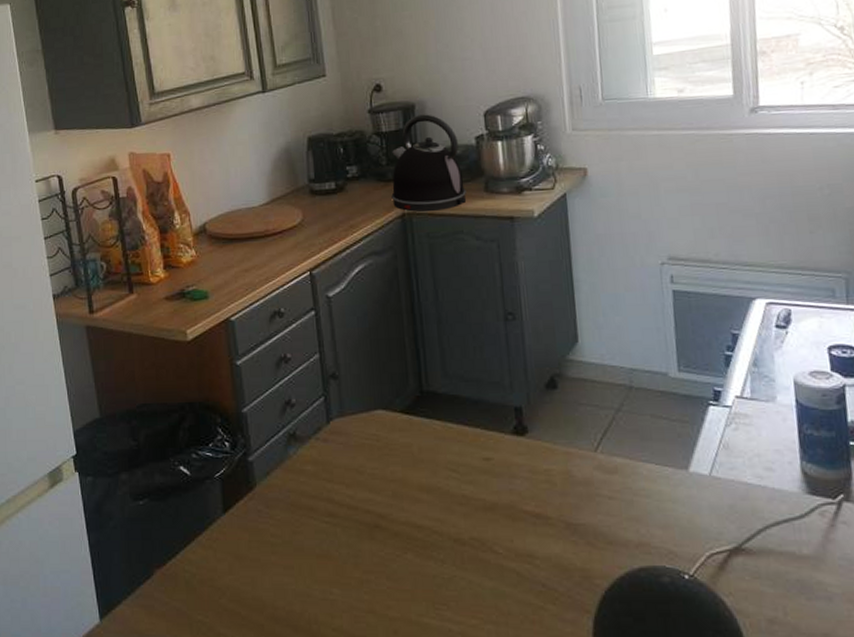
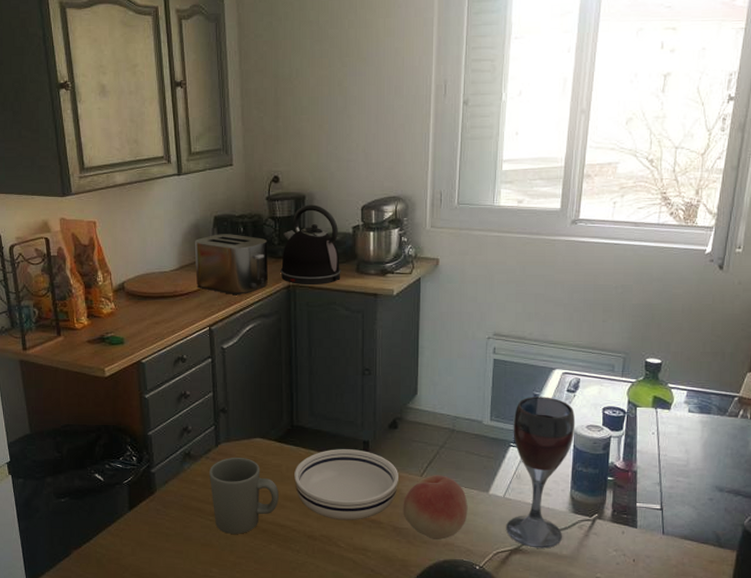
toaster: none [286,156,377,231] -> present [194,234,268,296]
mug: none [321,436,412,540] -> present [209,457,279,534]
bowl: none [429,419,567,517] -> present [294,449,400,521]
fruit: none [575,449,664,540] -> present [403,475,468,541]
cup: none [708,336,800,546] -> present [505,396,576,549]

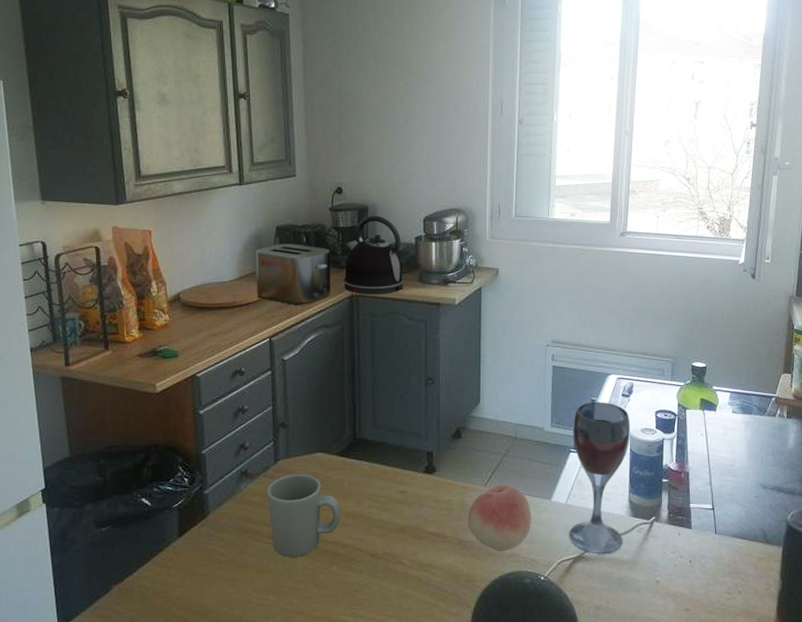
bowl: present [294,449,400,521] -> none [357,461,464,537]

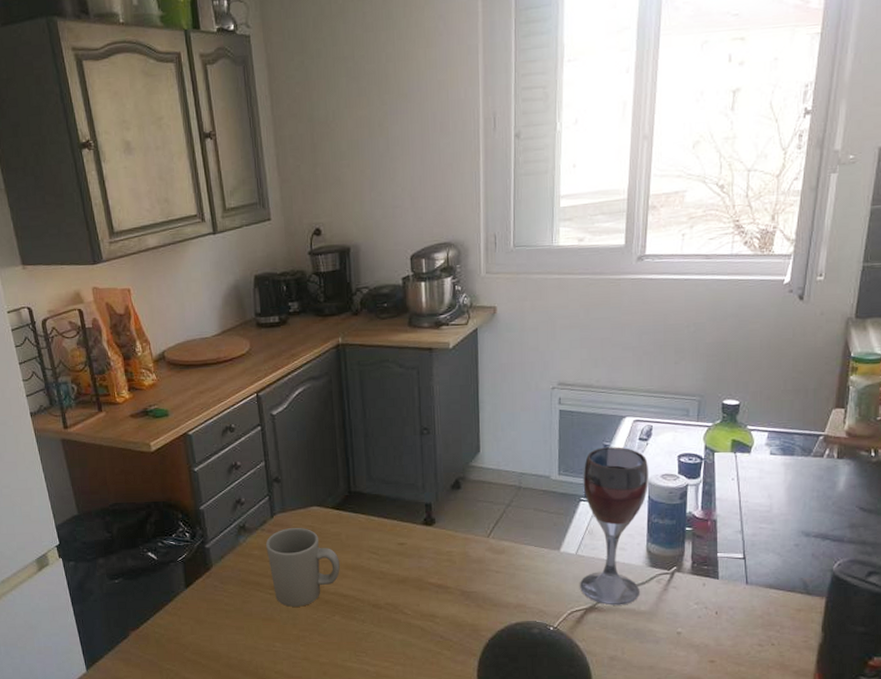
toaster: present [255,244,331,306] -> none [235,293,315,359]
kettle: present [343,215,404,295] -> none [328,256,393,344]
fruit: present [467,484,532,552] -> none [470,535,539,603]

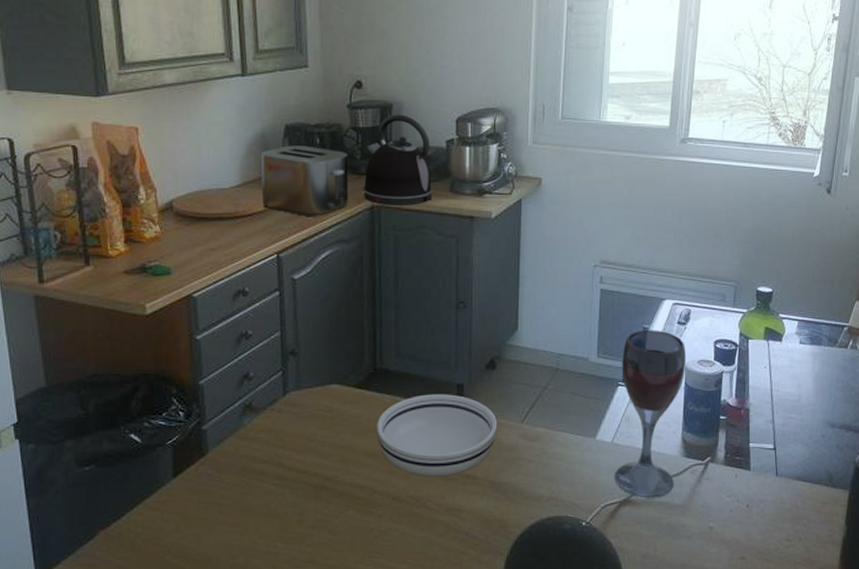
toaster: none [235,293,315,359] -> present [260,145,348,217]
mug: present [266,527,340,607] -> none [275,407,358,500]
kettle: none [328,256,393,344] -> present [363,114,433,207]
bowl: none [355,513,465,588] -> present [377,394,498,478]

